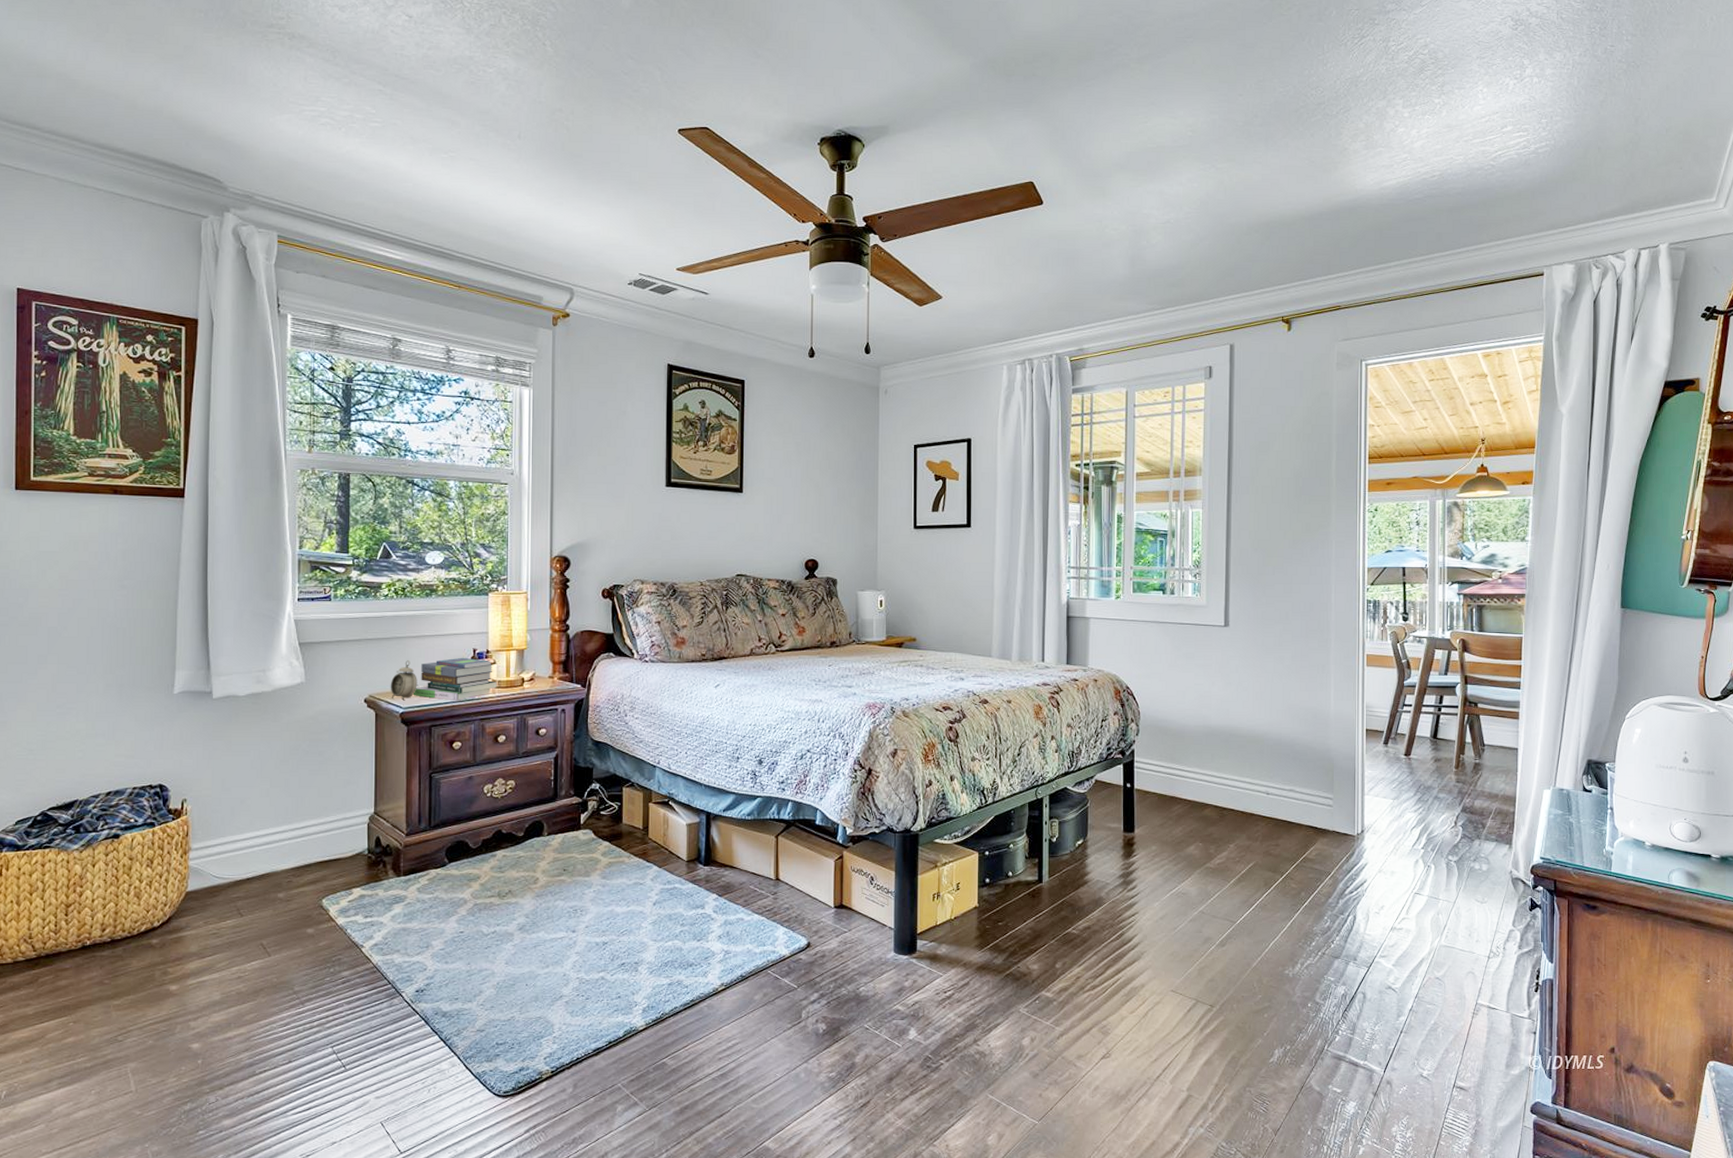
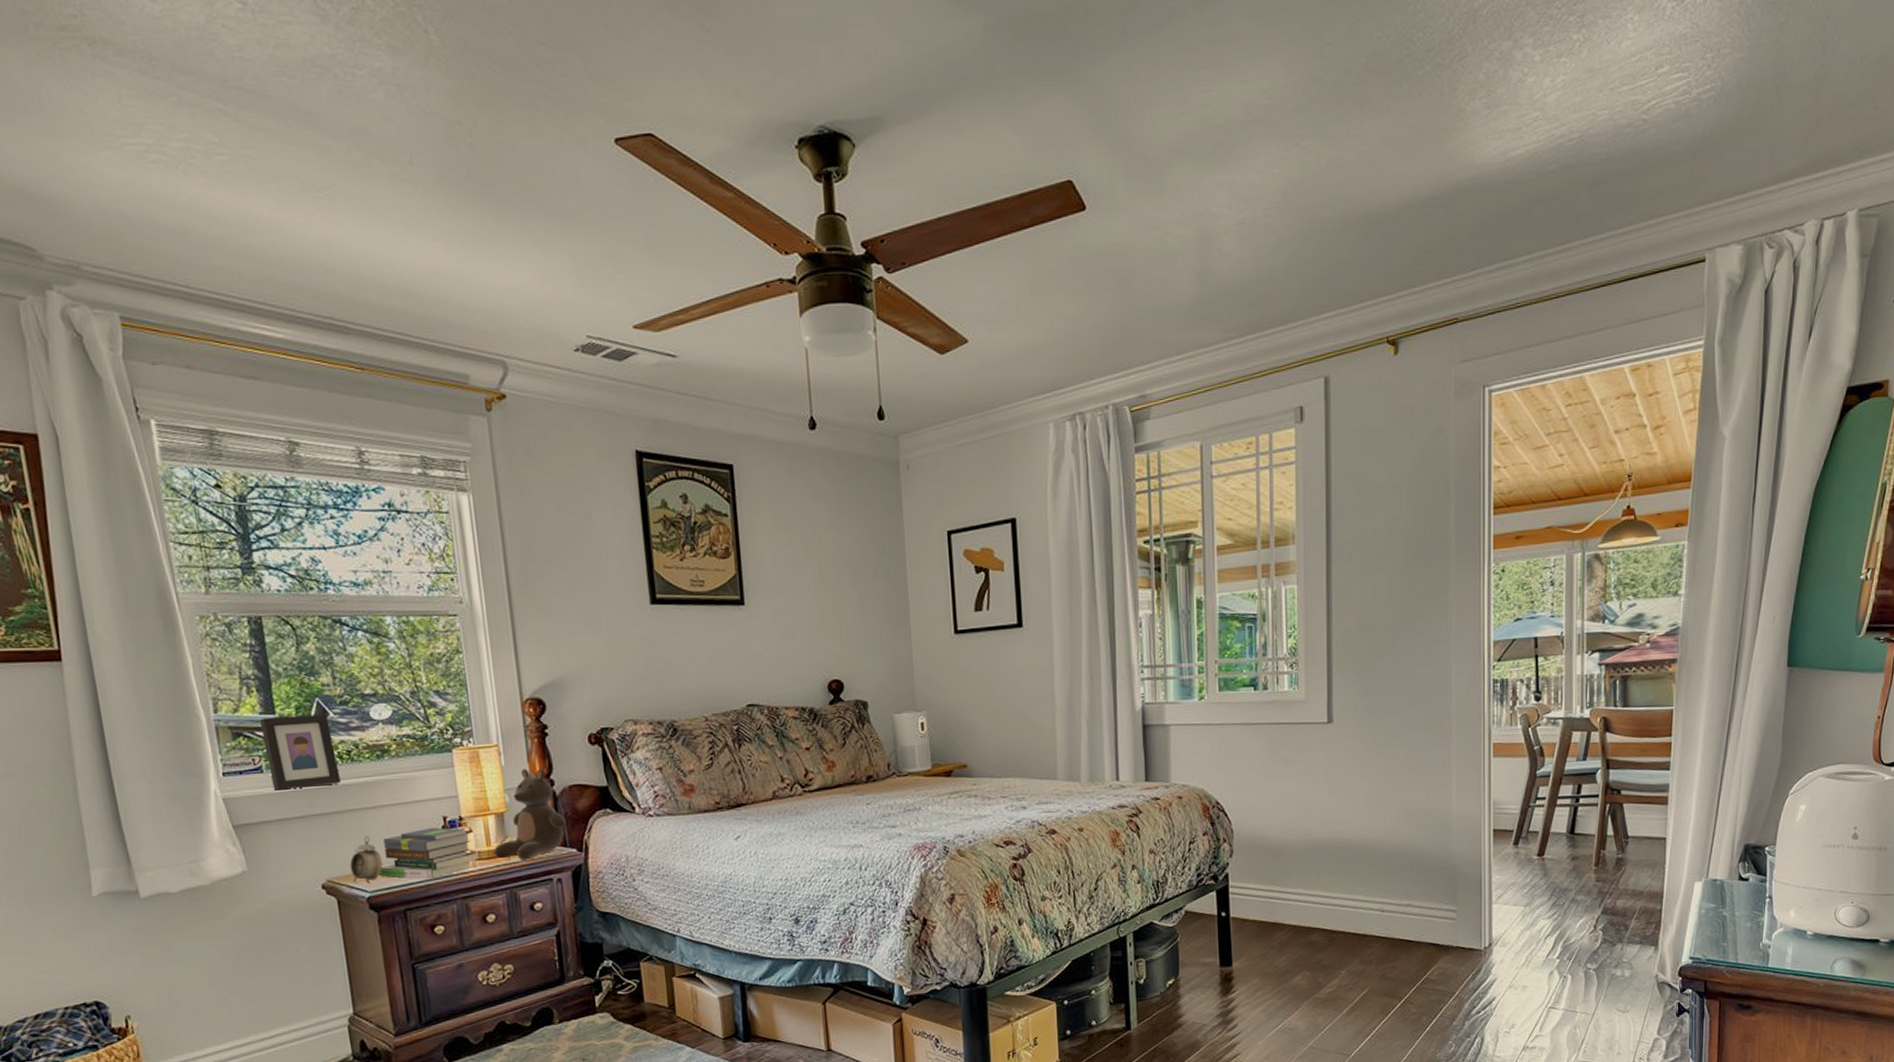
picture frame: none [334,556,394,617] -> present [259,714,341,791]
stuffed bear: none [512,614,575,691] -> present [494,769,566,860]

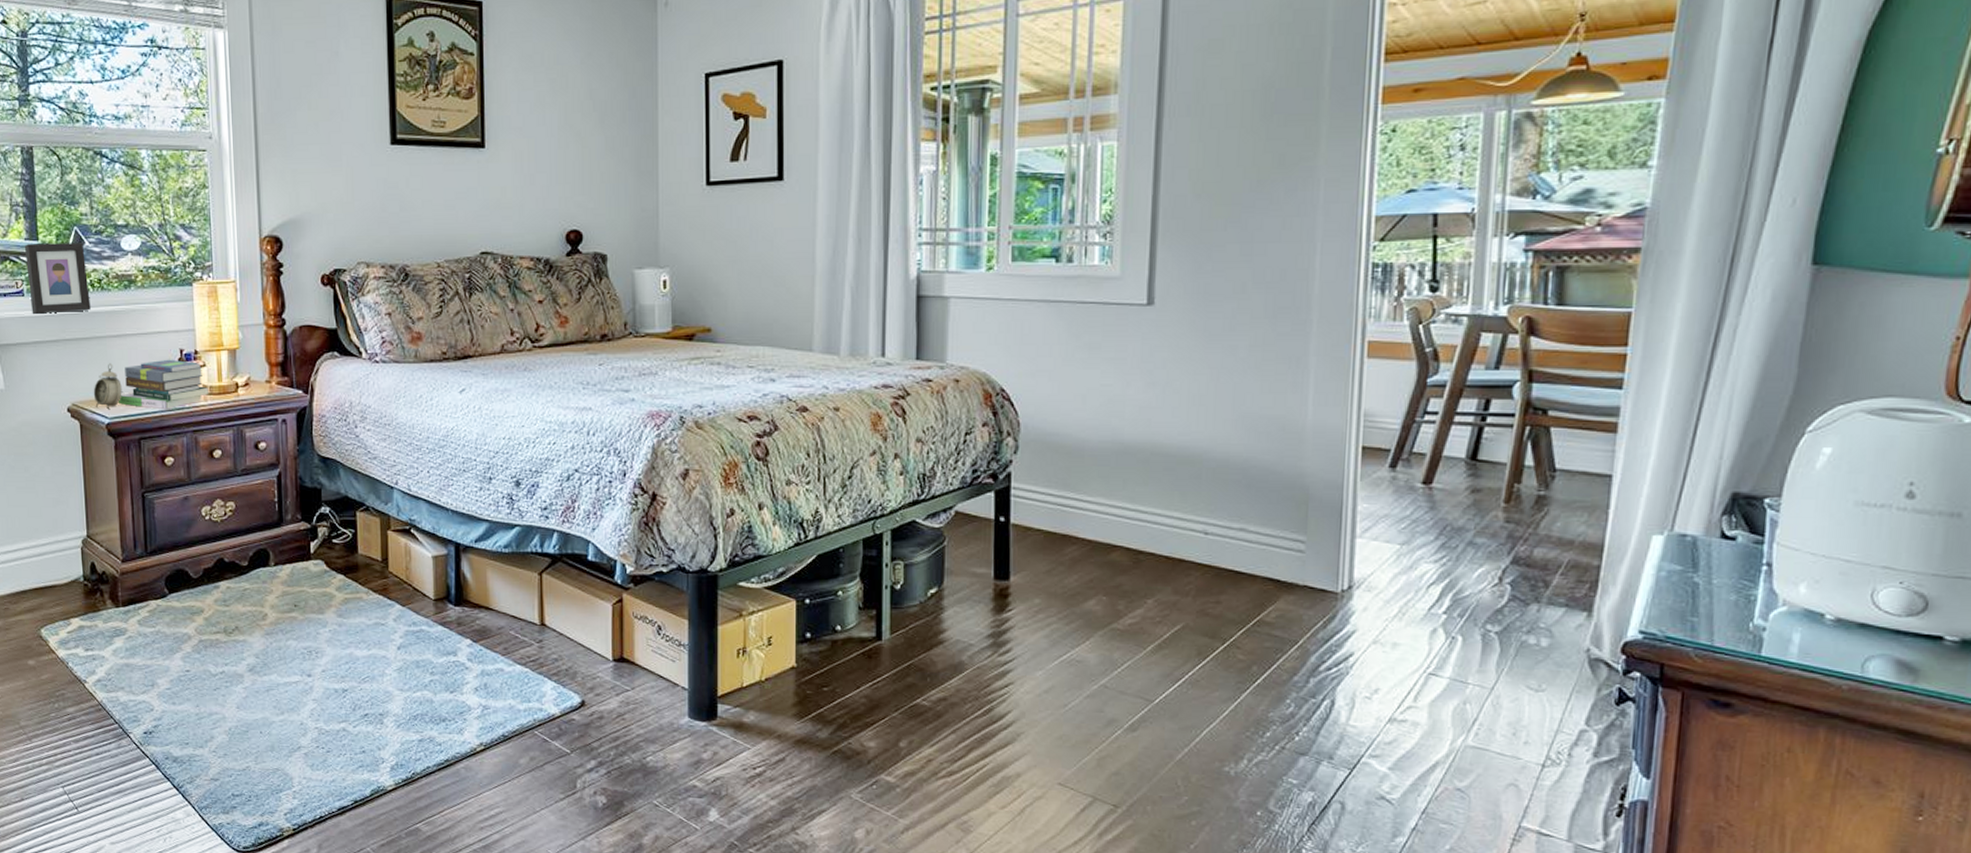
stuffed bear: present [494,769,566,860] -> none [225,306,294,398]

